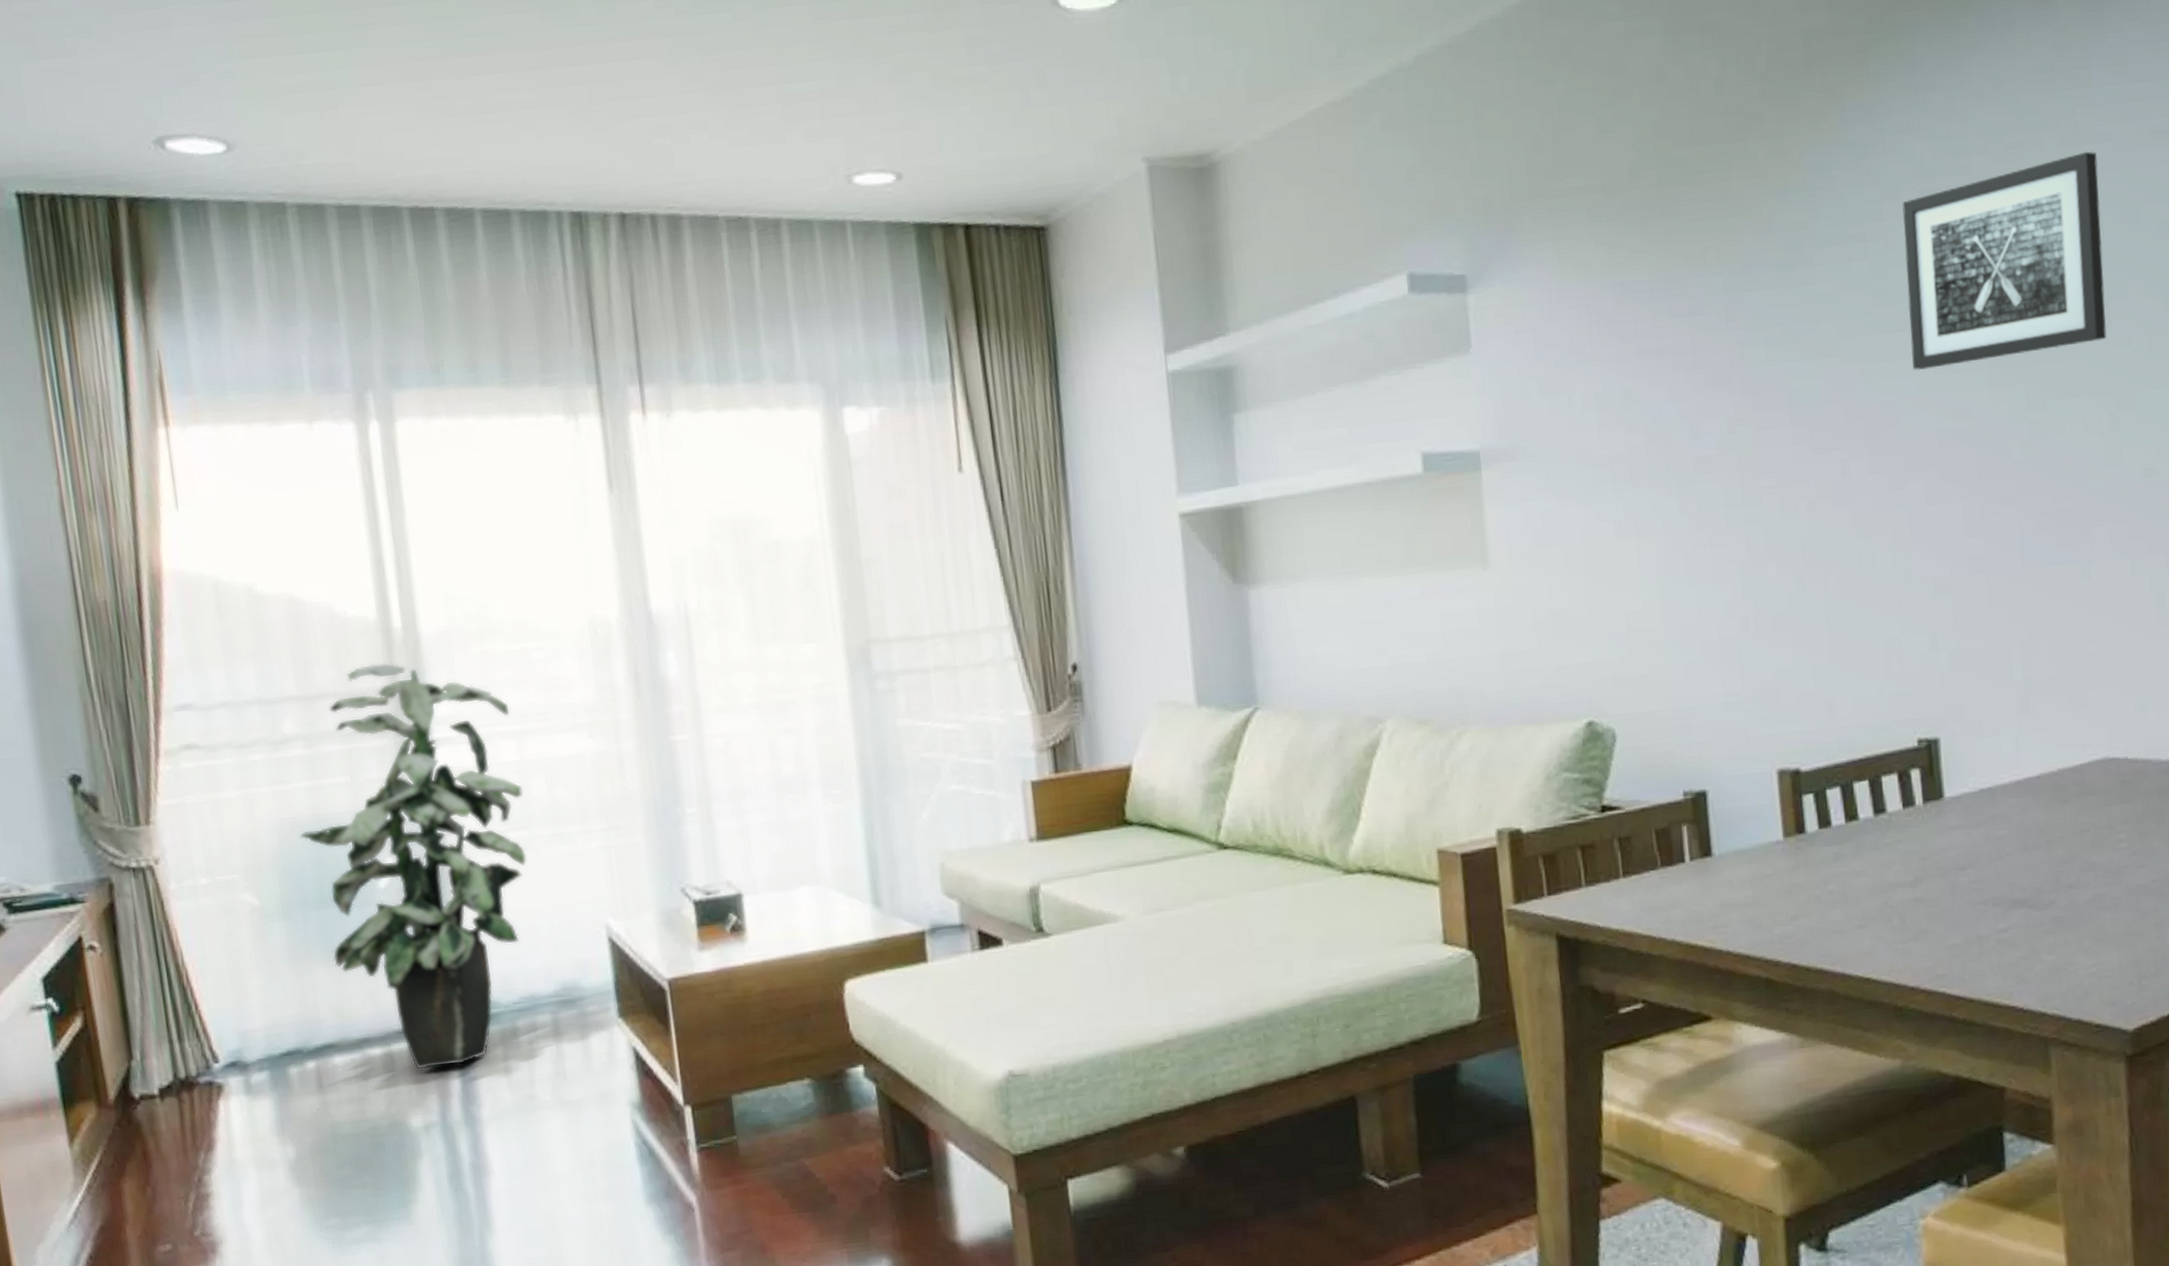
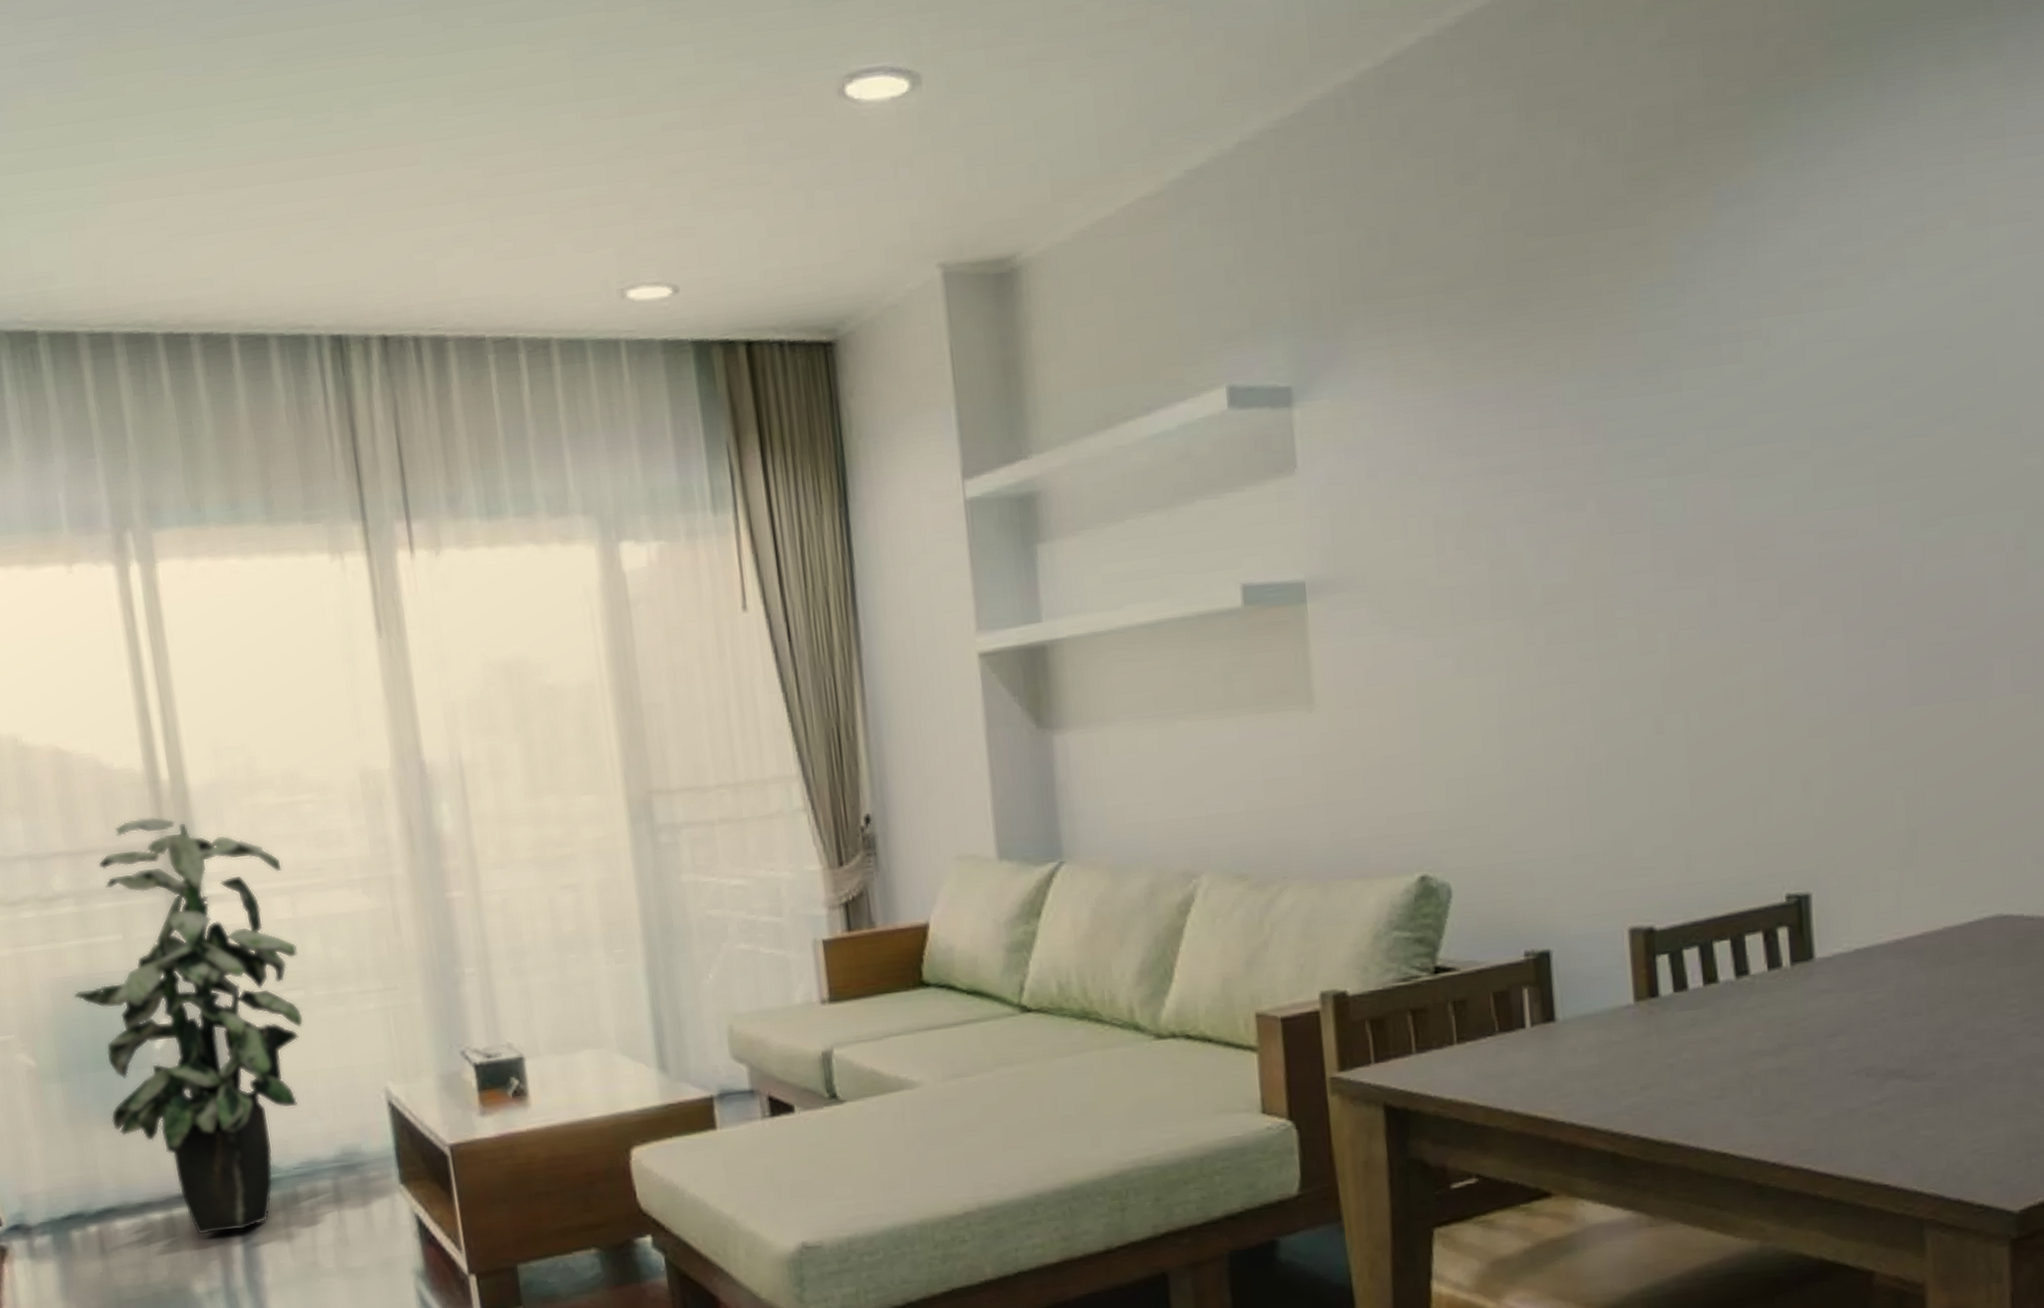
wall art: present [1902,151,2107,371] -> none [1783,233,2015,487]

